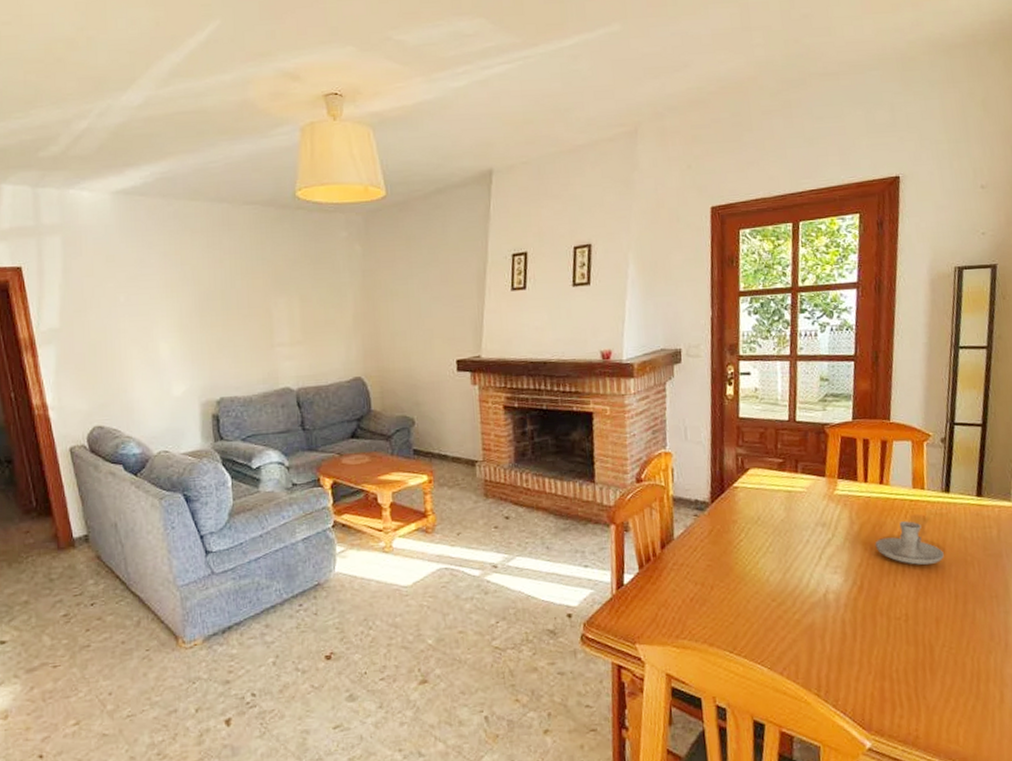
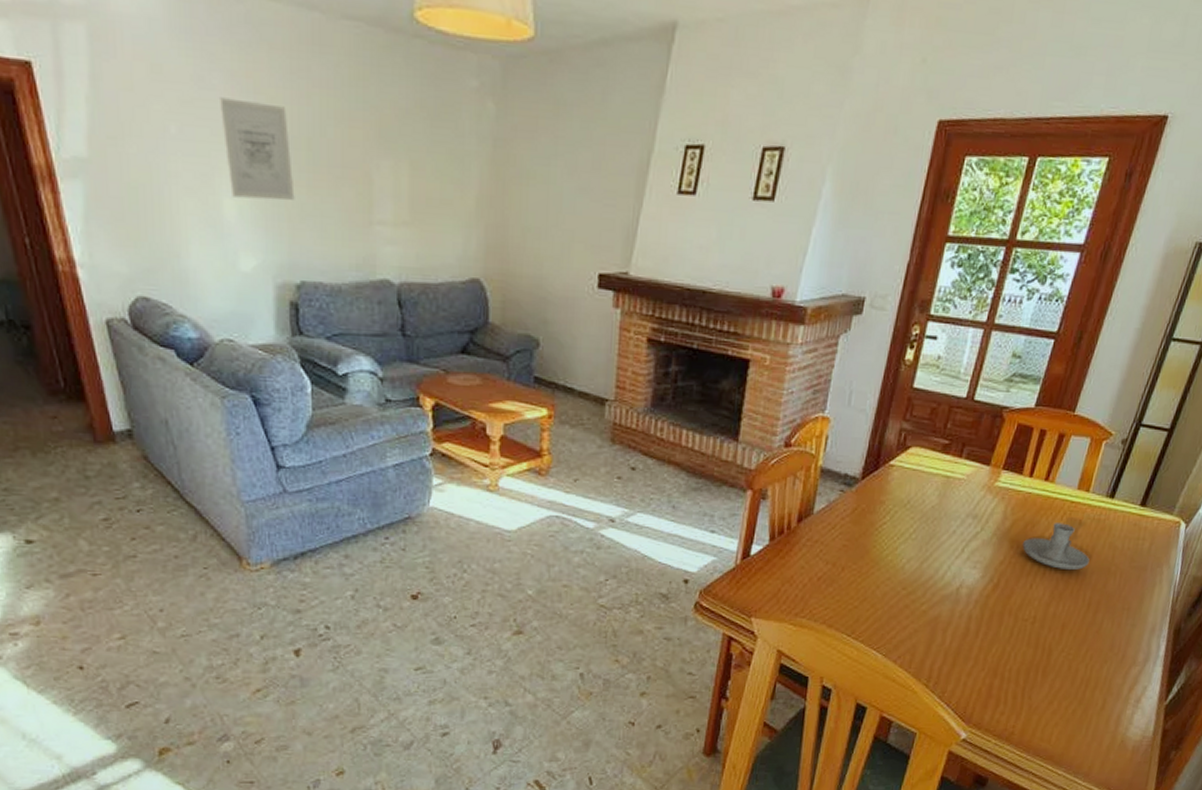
wall art: none [155,270,214,341] -> present [218,97,295,201]

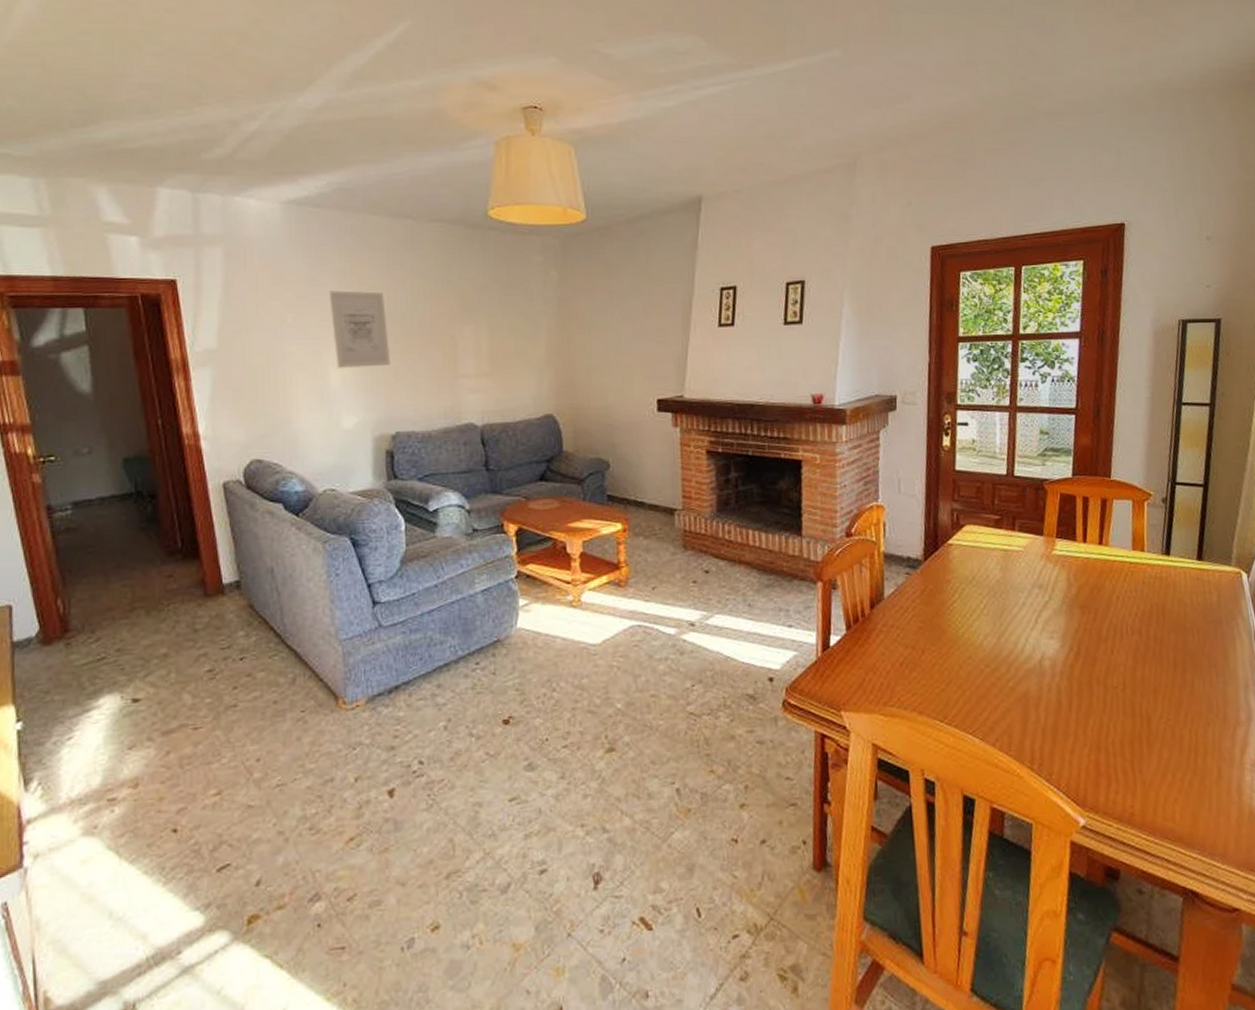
candle holder: present [1022,523,1090,571] -> none [1093,584,1163,632]

